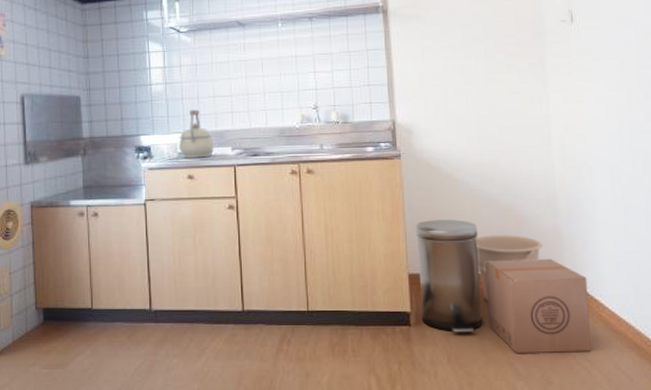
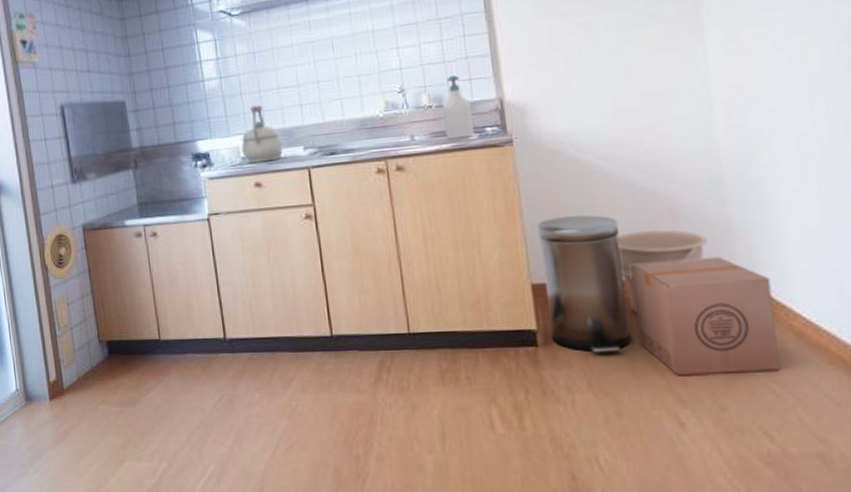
soap bottle: none [348,98,372,150] -> present [443,74,475,140]

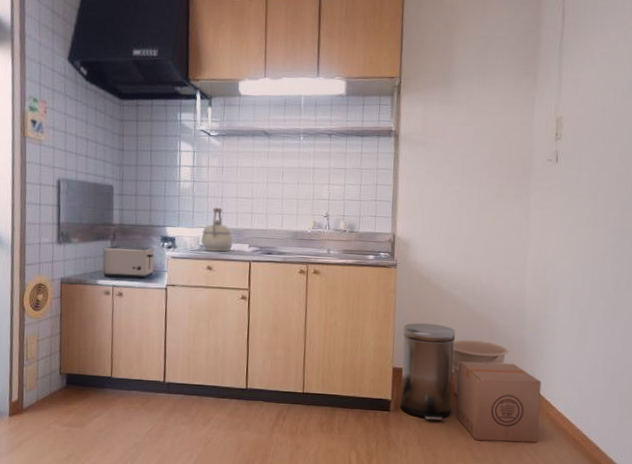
toaster: none [125,170,190,216] -> present [102,245,155,280]
soap bottle: present [443,74,475,140] -> none [352,211,374,258]

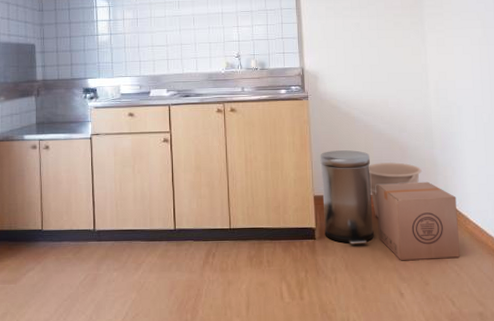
toaster: present [102,245,155,280] -> none [28,100,78,132]
kettle: present [201,207,234,252] -> none [121,56,153,99]

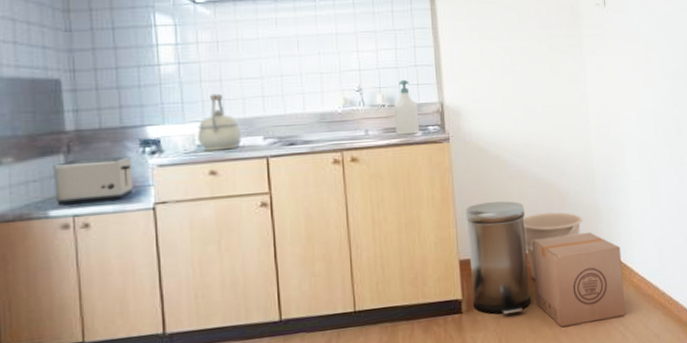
toaster: none [28,100,78,132] -> present [53,156,134,206]
kettle: none [121,56,153,99] -> present [197,93,243,151]
soap bottle: none [265,48,285,92] -> present [394,79,420,135]

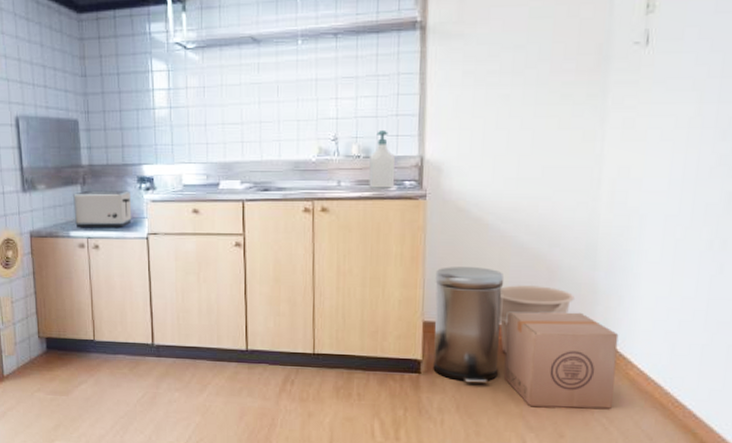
kettle: present [197,93,243,151] -> none [184,137,223,191]

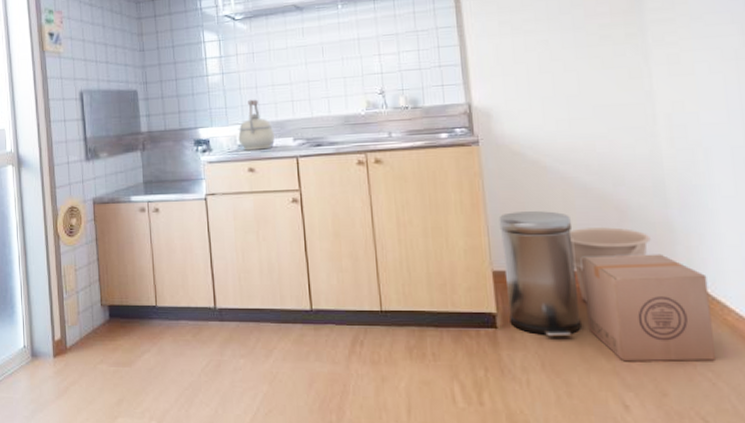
toaster: present [73,190,132,229] -> none [134,153,190,193]
kettle: none [184,137,223,191] -> present [238,99,276,151]
soap bottle: present [369,129,396,188] -> none [418,80,446,138]

